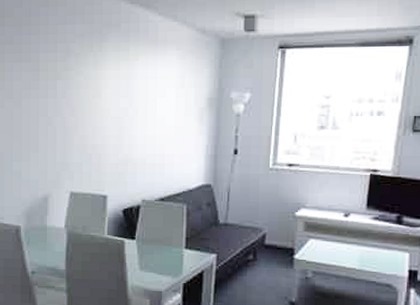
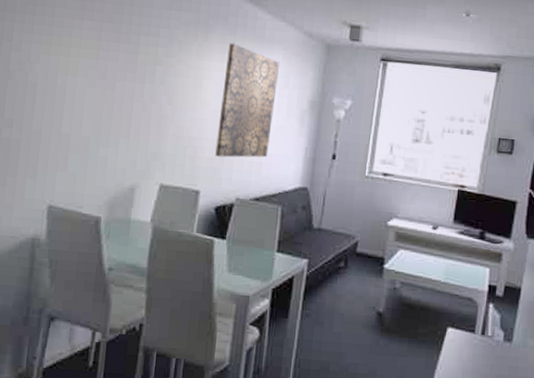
wall art: none [119,49,175,162] -> present [215,43,280,158]

